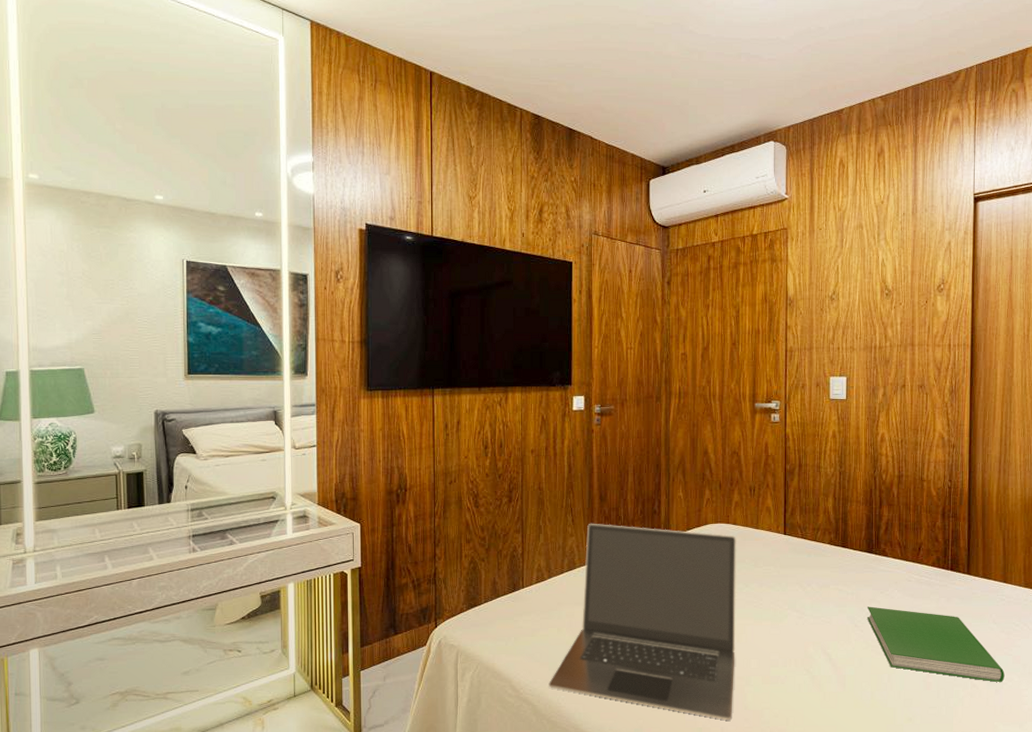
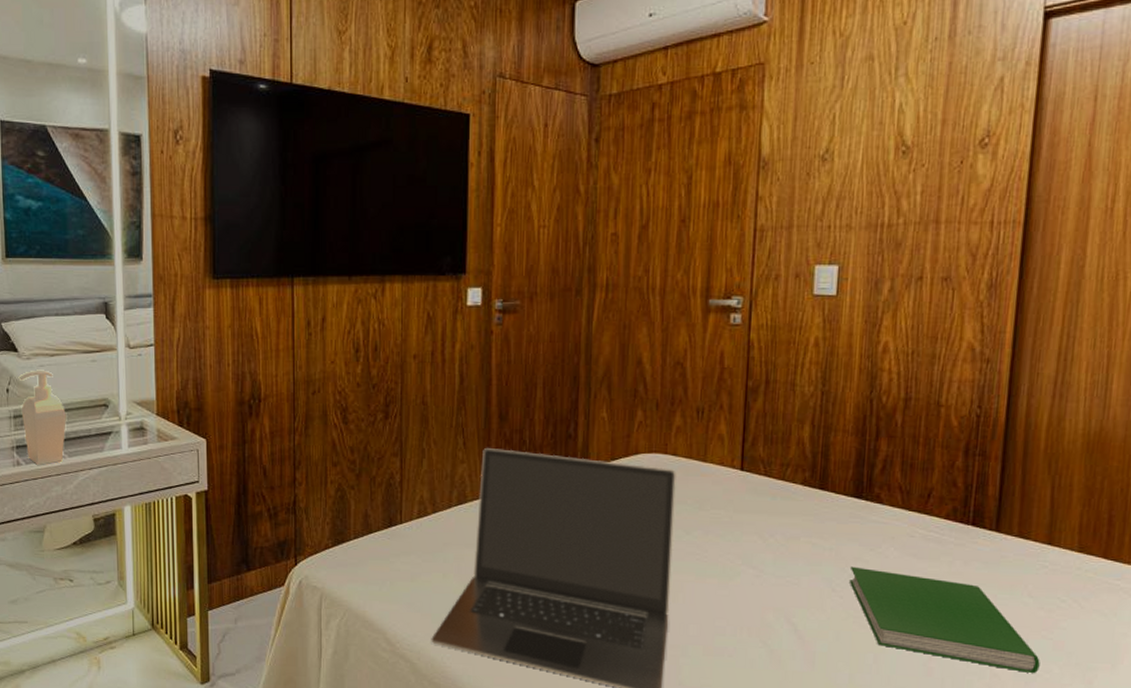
soap bottle: none [197,470,238,552] -> present [19,371,66,466]

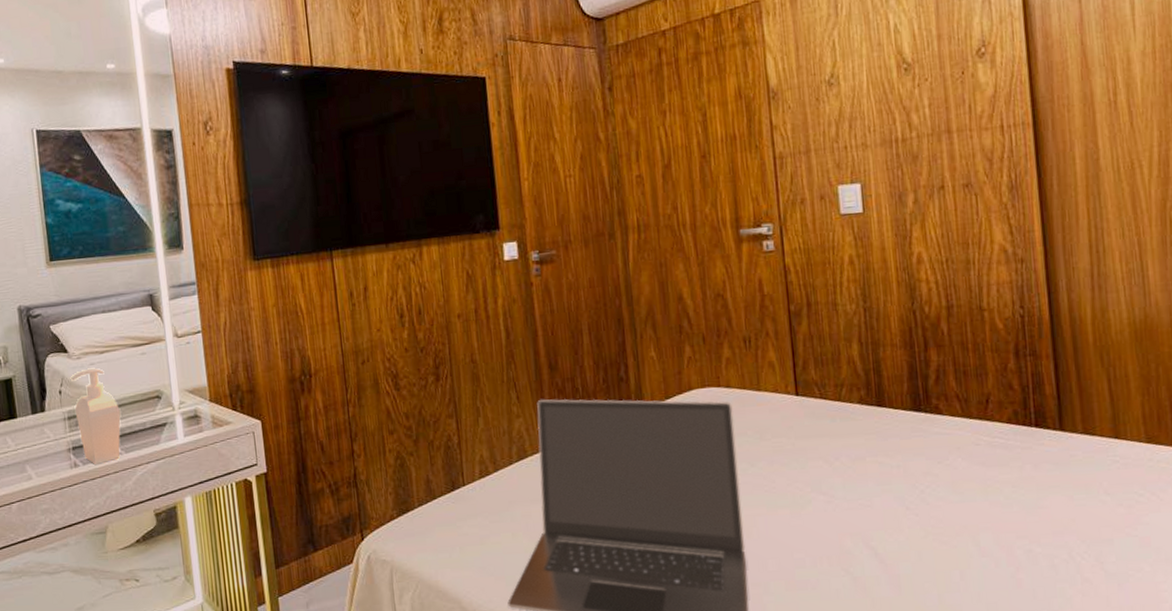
hardcover book: present [849,566,1040,674] -> none [920,481,1130,575]

